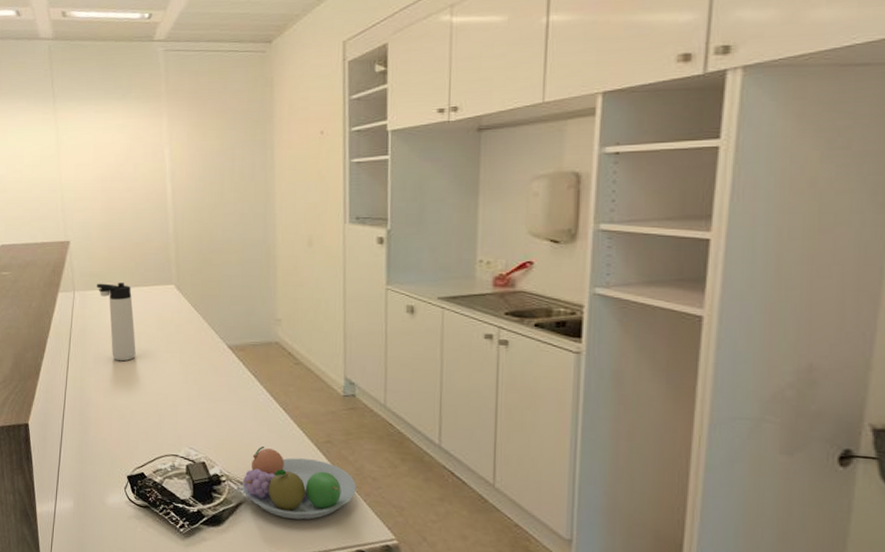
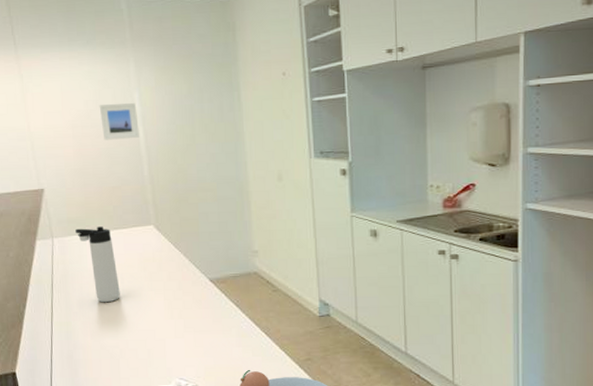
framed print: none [129,157,167,195] -> present [99,102,139,140]

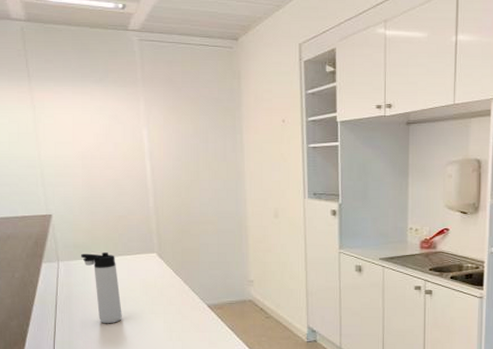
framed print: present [99,102,139,140] -> none [109,138,146,172]

